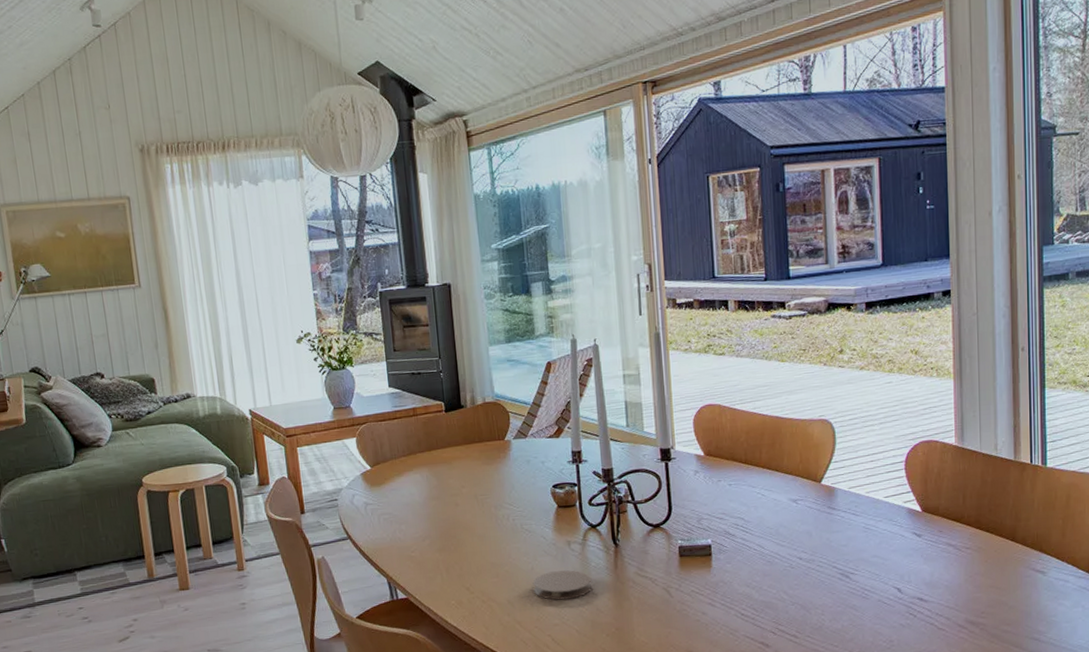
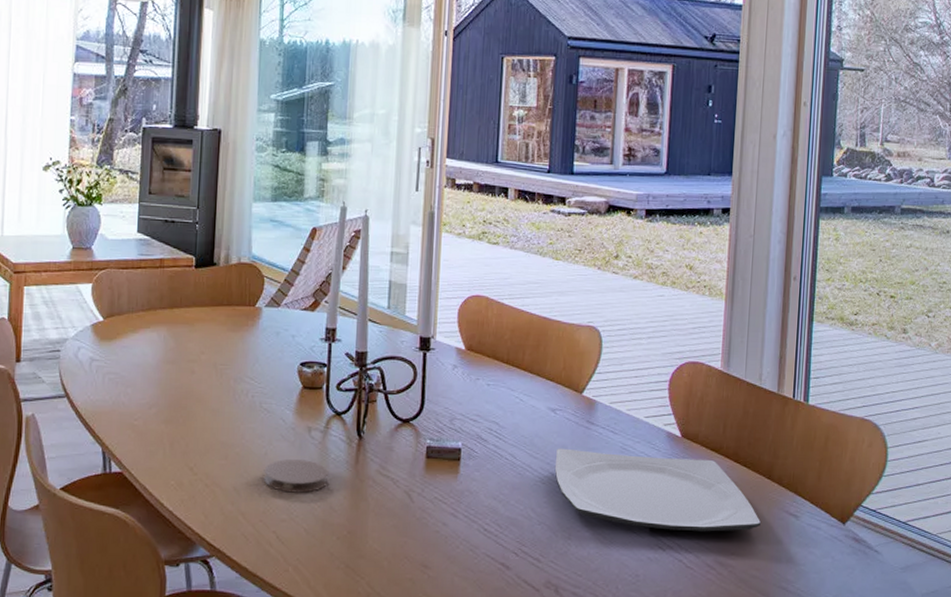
plate: none [801,529,1008,598] -> present [554,448,761,532]

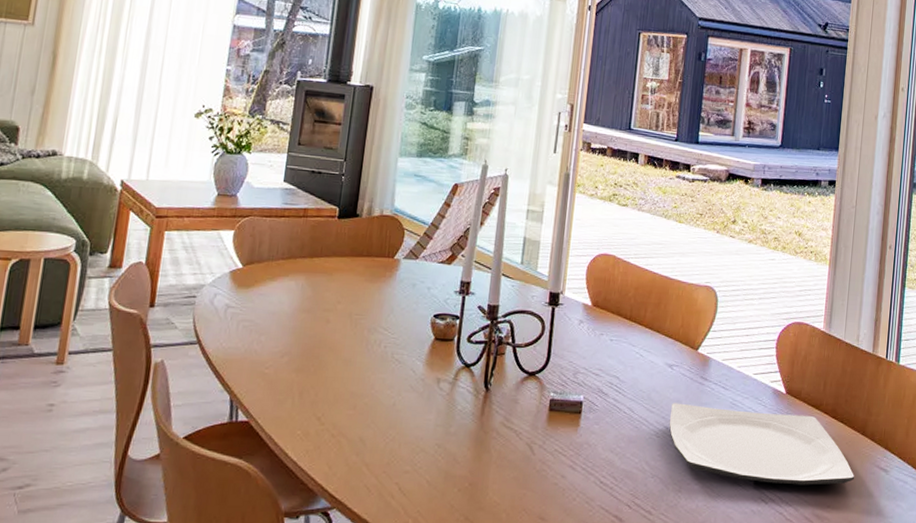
coaster: present [263,459,329,493] -> none [390,410,455,444]

